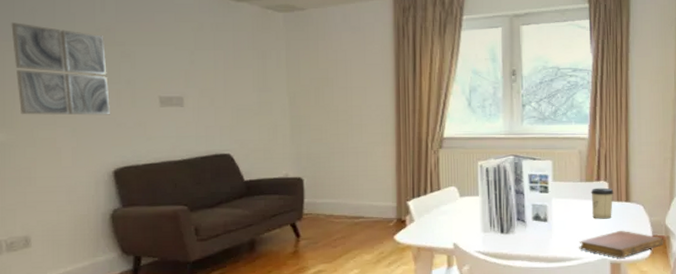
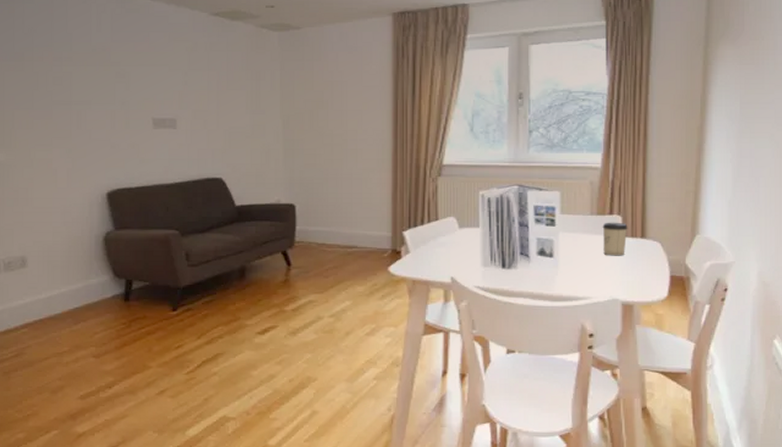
wall art: present [11,22,110,116] -> none [11,42,104,137]
notebook: present [579,231,664,258] -> none [587,270,683,299]

